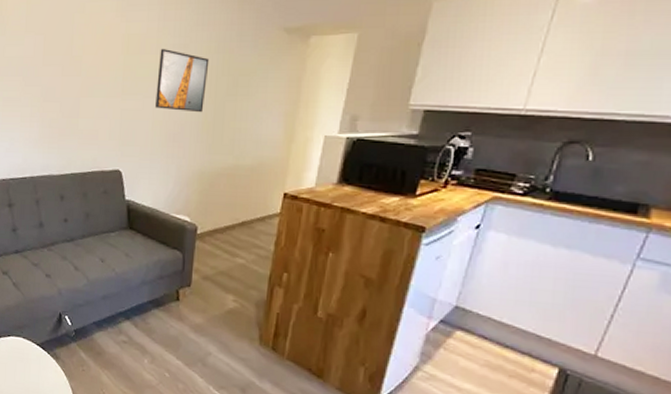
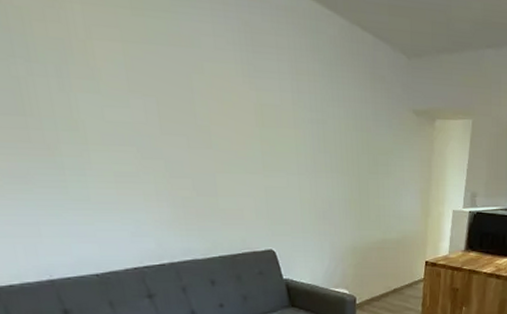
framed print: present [155,48,210,113] -> none [298,122,349,190]

